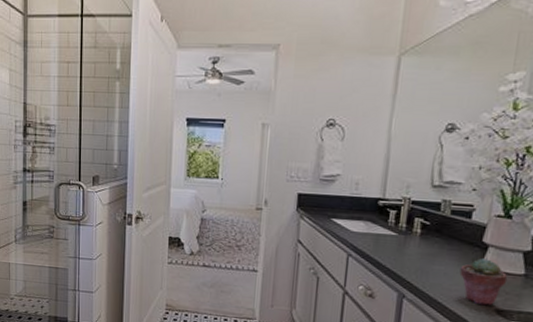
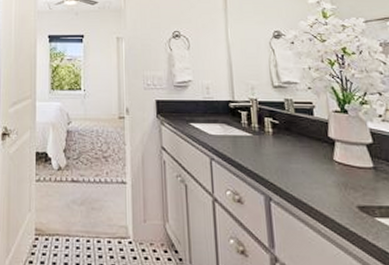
potted succulent: present [459,257,508,306] -> none [315,153,360,203]

